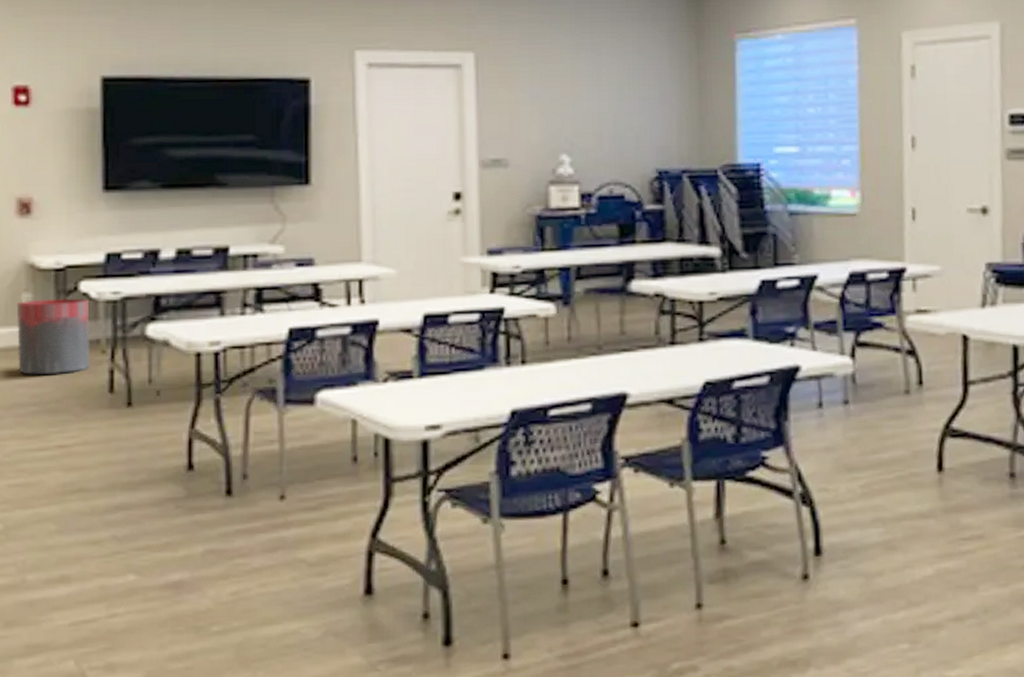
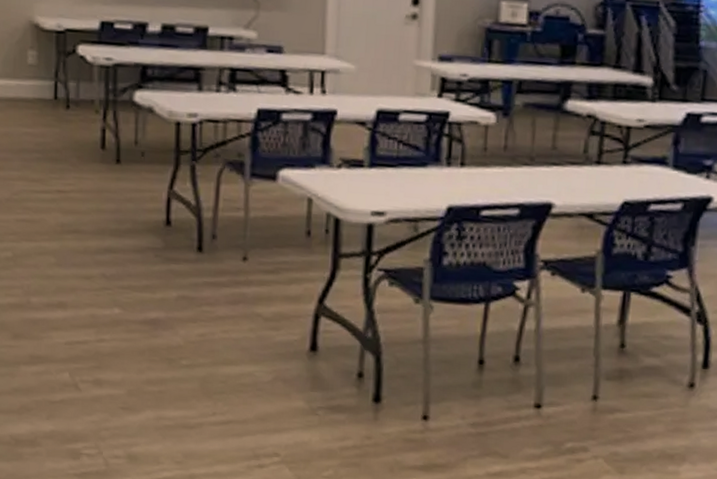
trash can: present [16,298,91,376] -> none [23,57,86,128]

